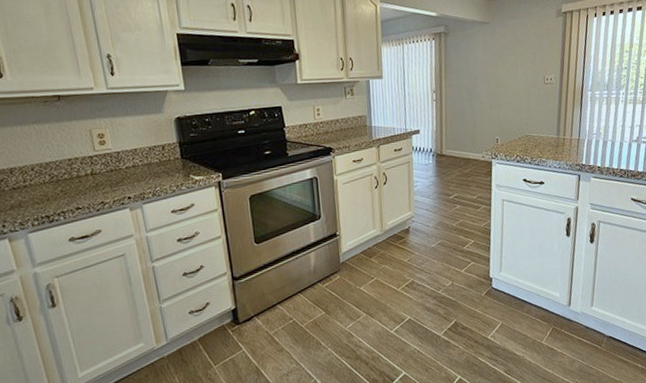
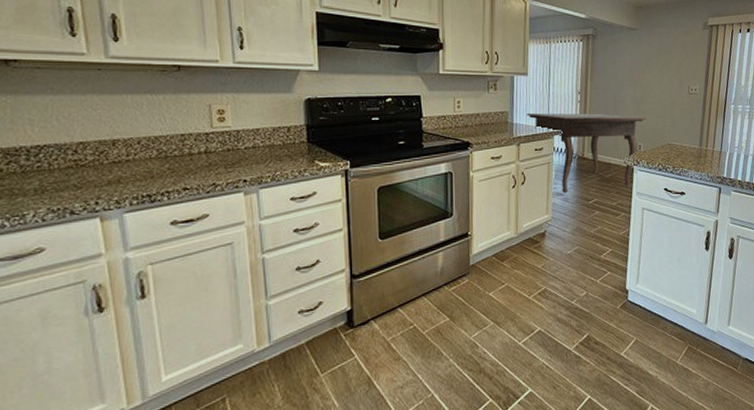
dining table: none [384,110,502,191] -> present [527,112,646,194]

